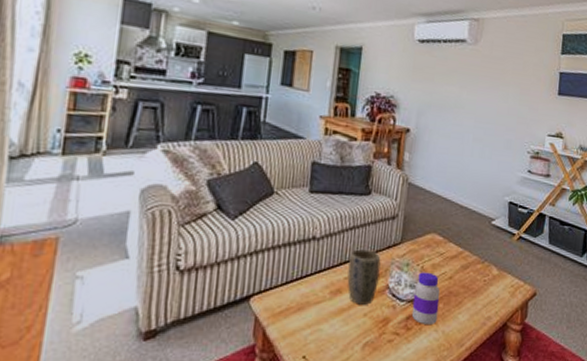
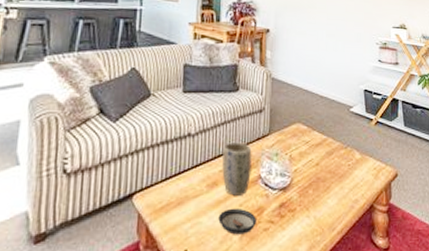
saucer: none [340,317,381,345] -> present [218,208,256,235]
jar: present [411,272,441,324] -> none [284,160,309,211]

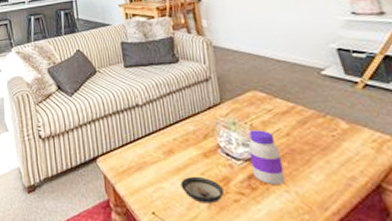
plant pot: present [222,142,252,196] -> none [173,112,209,164]
jar: none [284,160,309,211] -> present [248,130,286,184]

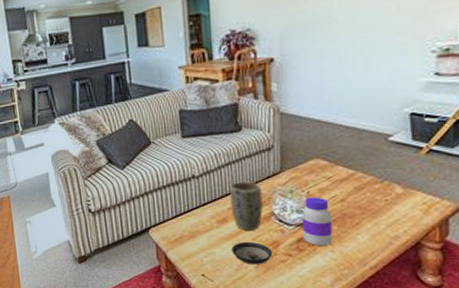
plant pot: none [173,112,209,164] -> present [230,181,263,231]

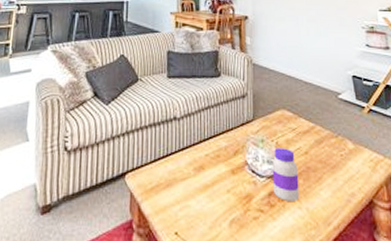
plant pot: present [230,181,263,231] -> none [208,127,237,181]
saucer: present [231,241,272,265] -> none [207,193,245,222]

